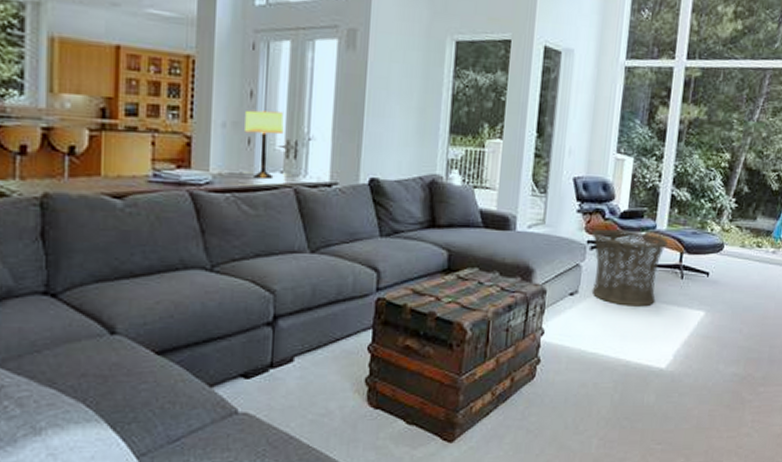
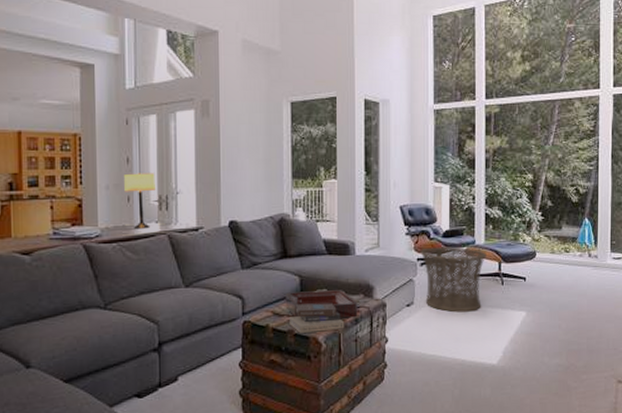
decorative tray: none [428,268,514,304] -> present [285,290,358,319]
books: none [430,283,496,318] -> present [288,303,345,334]

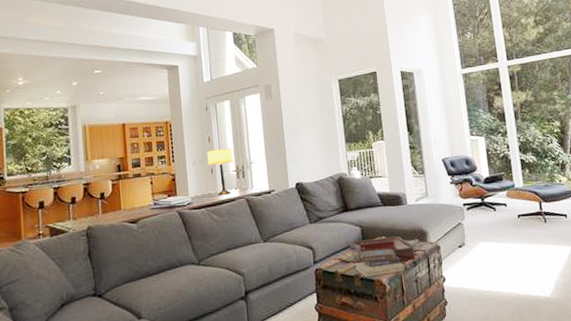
basket: present [420,247,487,312] -> none [465,191,528,250]

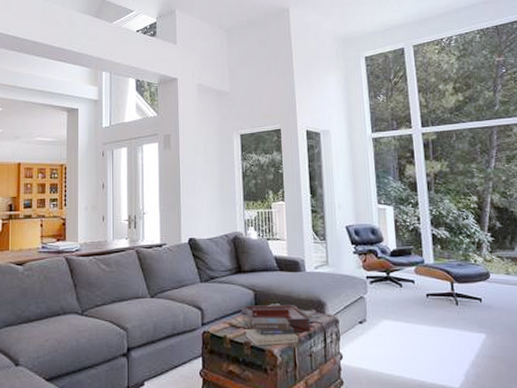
table lamp: present [207,148,233,196] -> none [100,196,126,245]

